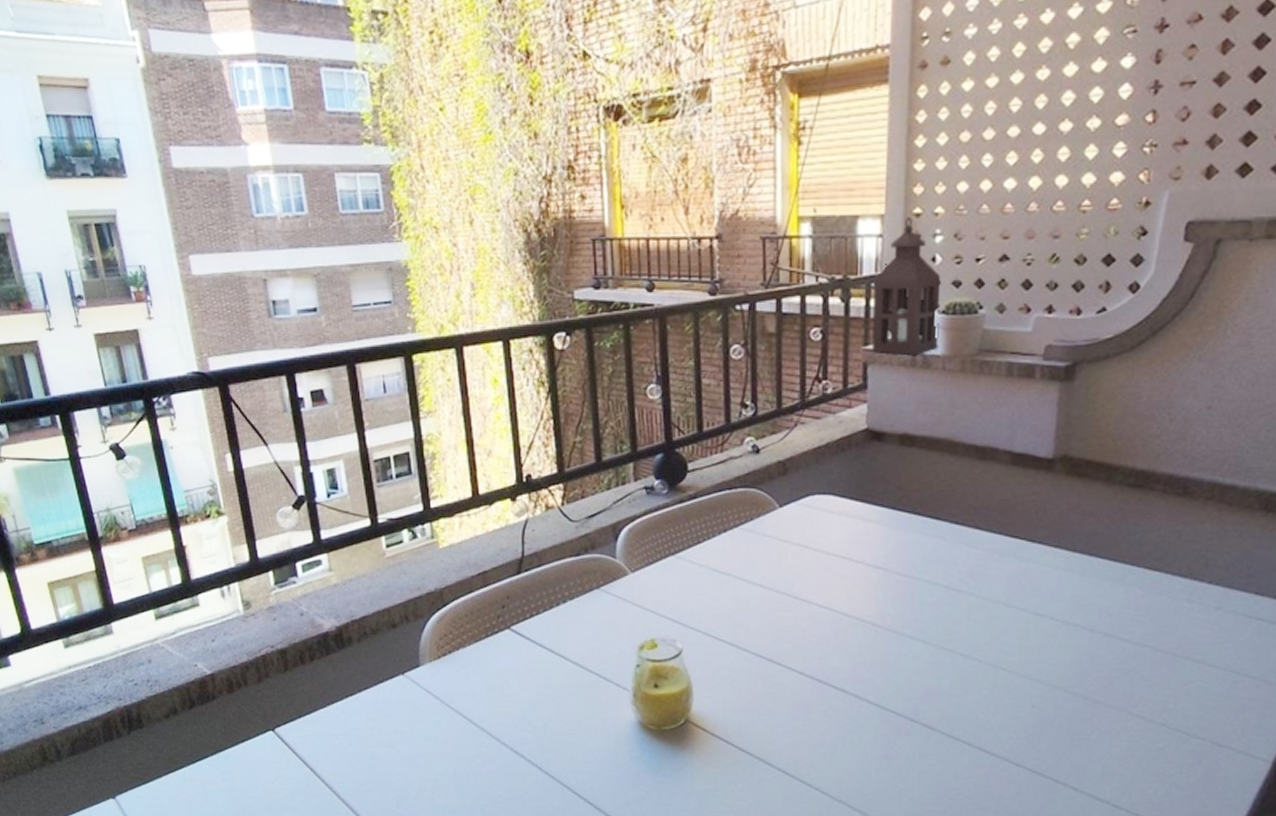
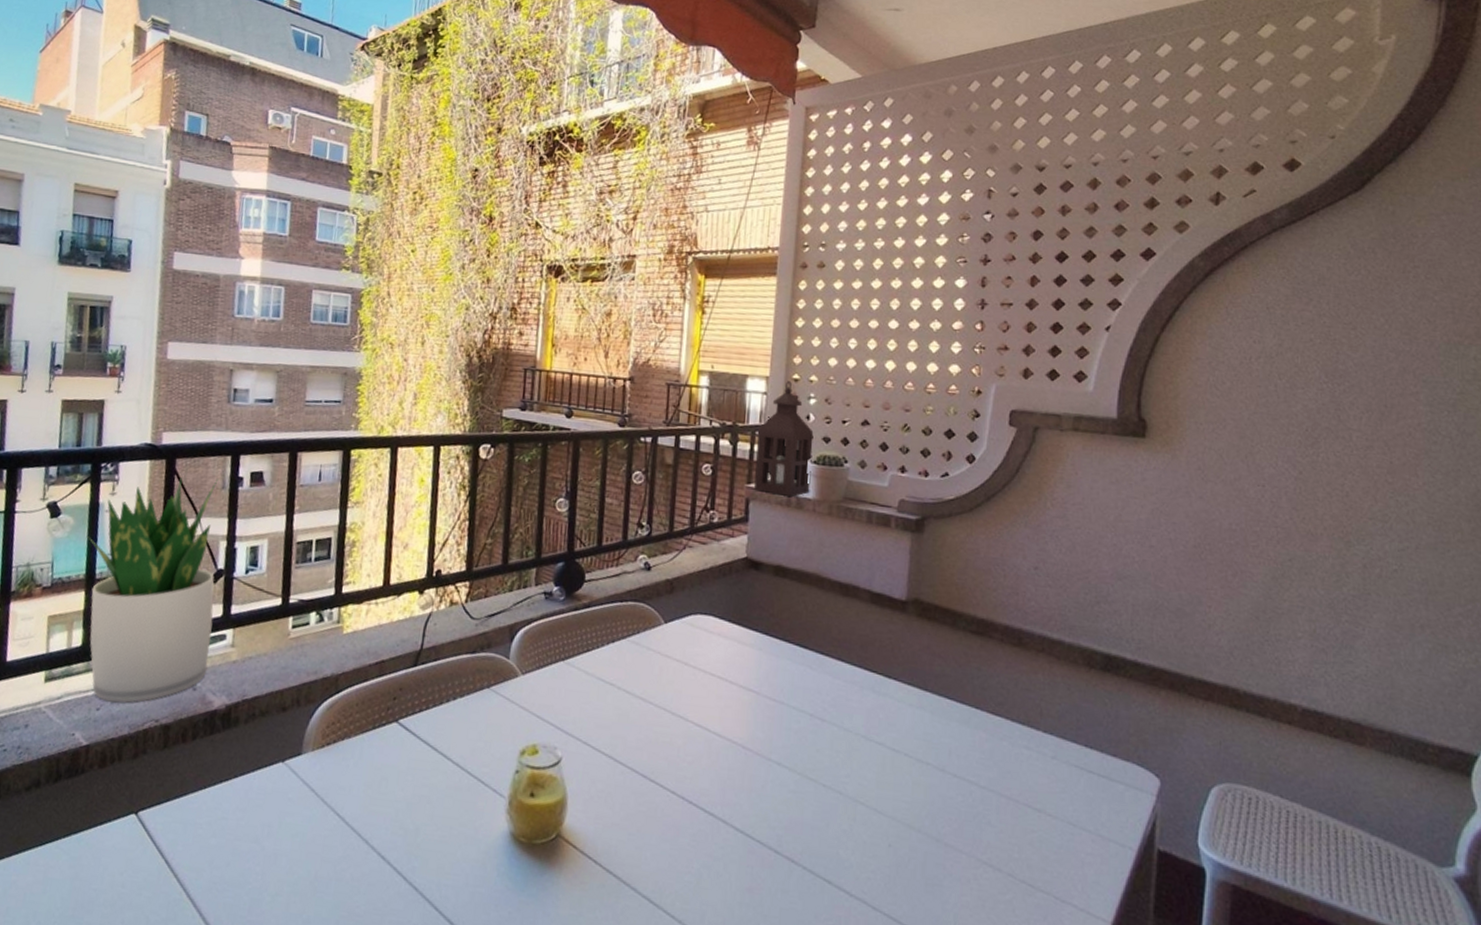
planter: none [157,402,310,633] -> present [86,477,219,703]

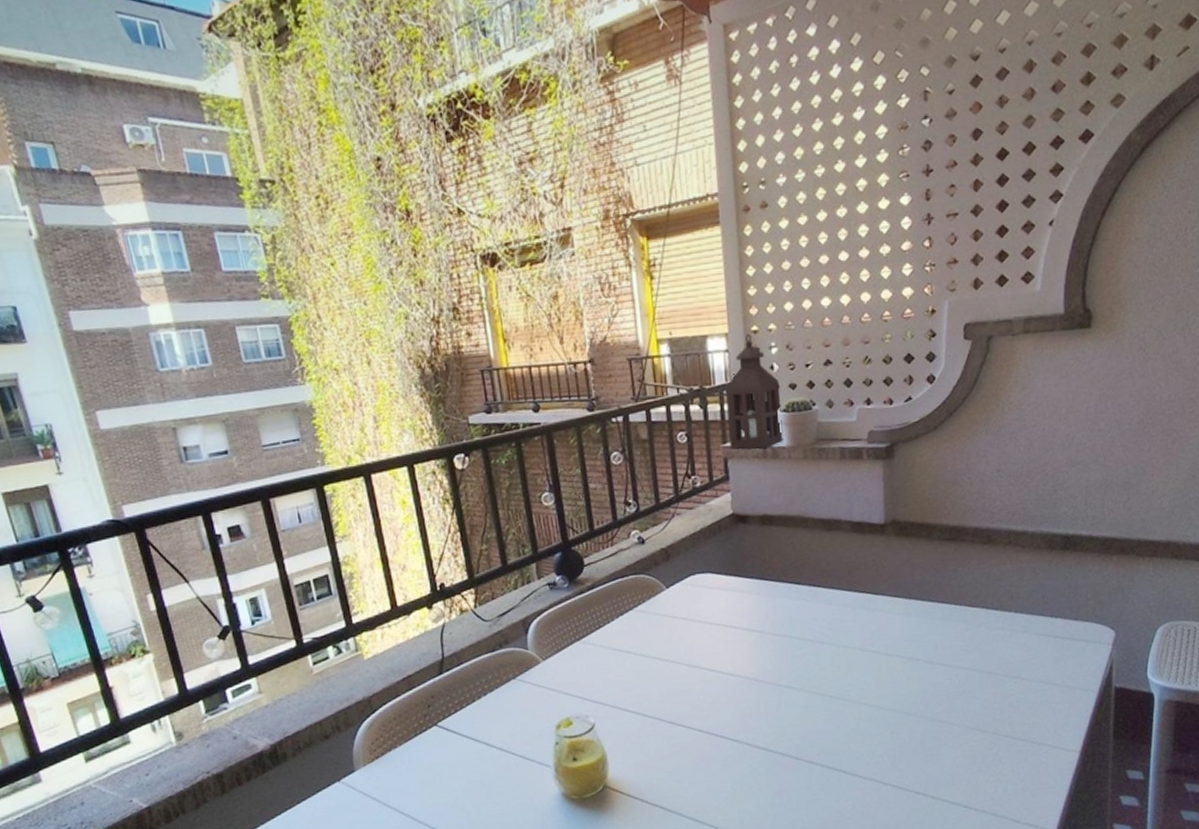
planter: present [86,477,219,703] -> none [78,540,242,766]

